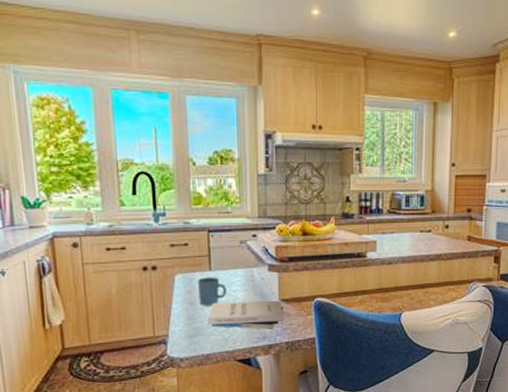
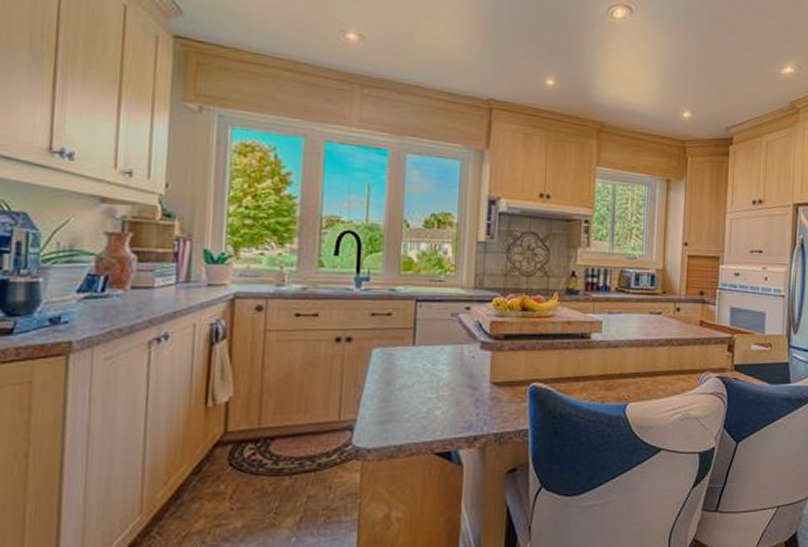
mug: present [198,277,227,306] -> none [397,353,432,387]
books: present [208,301,283,330] -> none [405,384,494,418]

